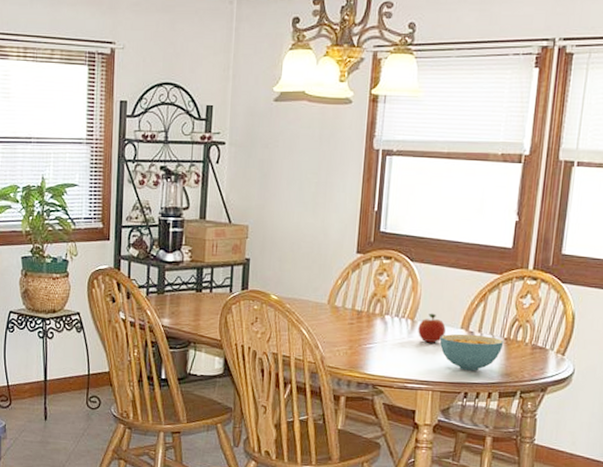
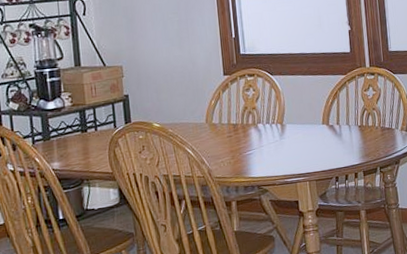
fruit: present [418,313,446,342] -> none [287,115,311,141]
cereal bowl: present [439,334,504,371] -> none [307,126,359,159]

